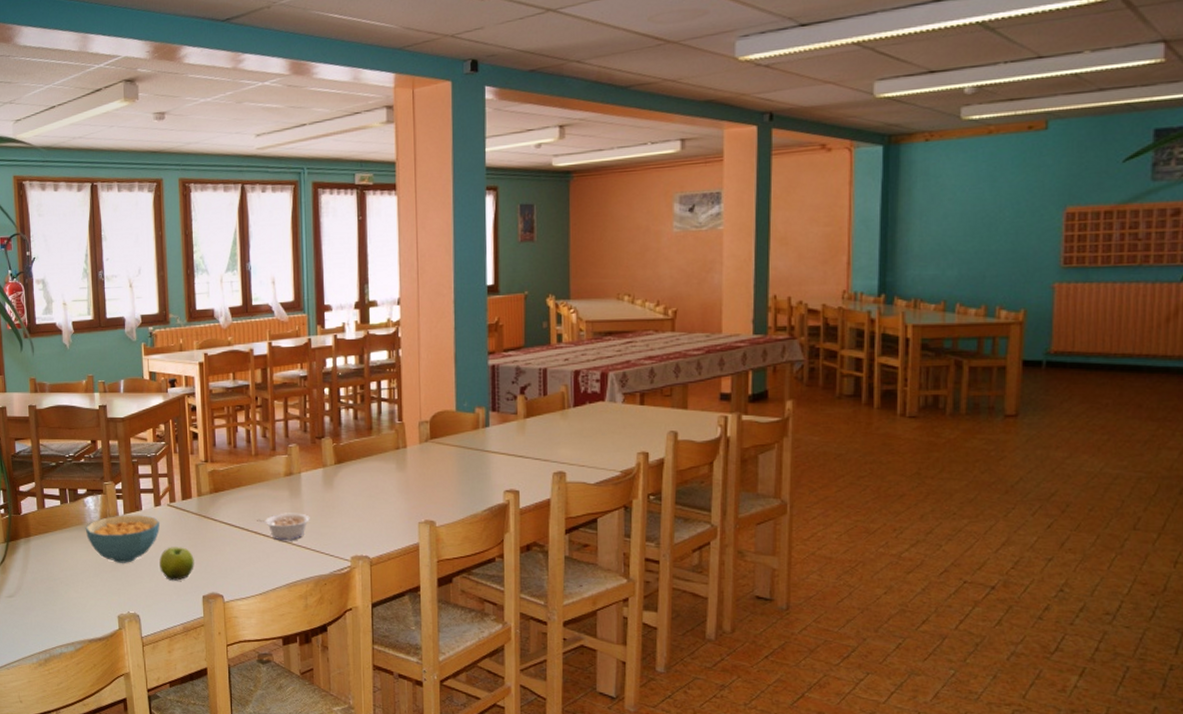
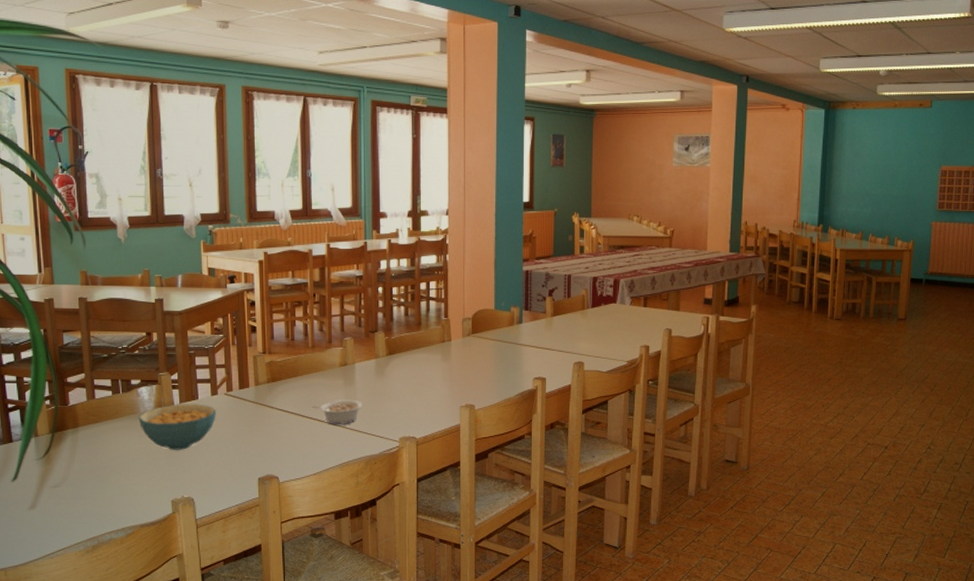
fruit: present [159,547,194,581] -> none [215,433,250,465]

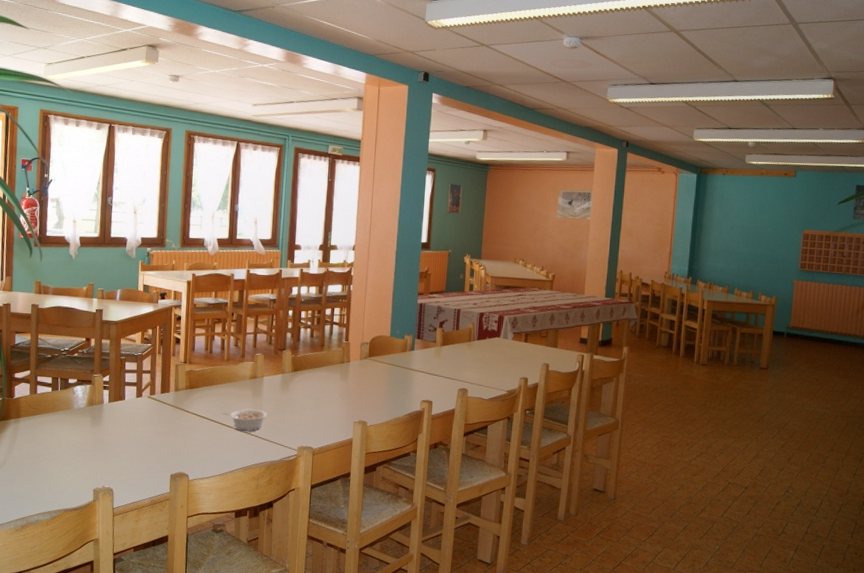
cereal bowl: present [138,404,216,450] -> none [72,403,139,444]

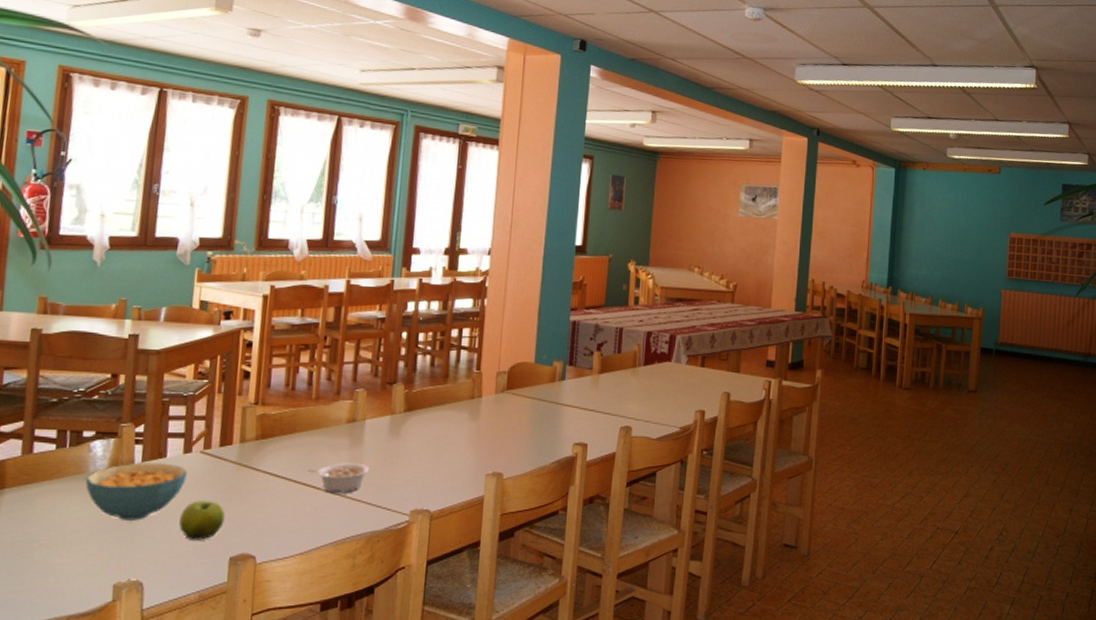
cereal bowl: none [72,403,139,444] -> present [85,463,187,520]
fruit: none [135,432,166,461] -> present [179,500,225,540]

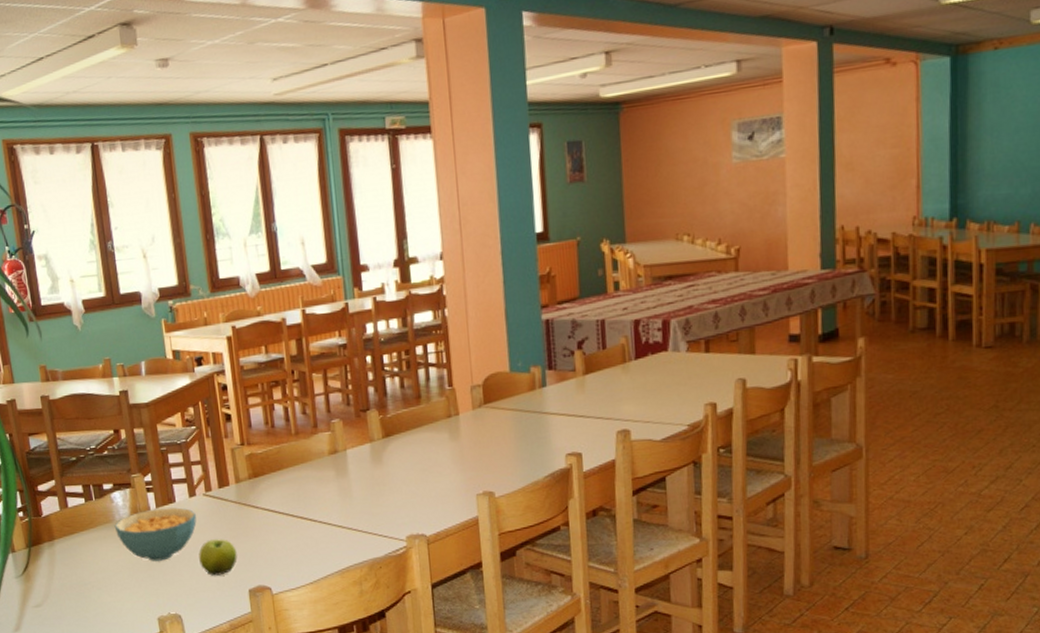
legume: present [307,463,370,494] -> none [300,493,360,525]

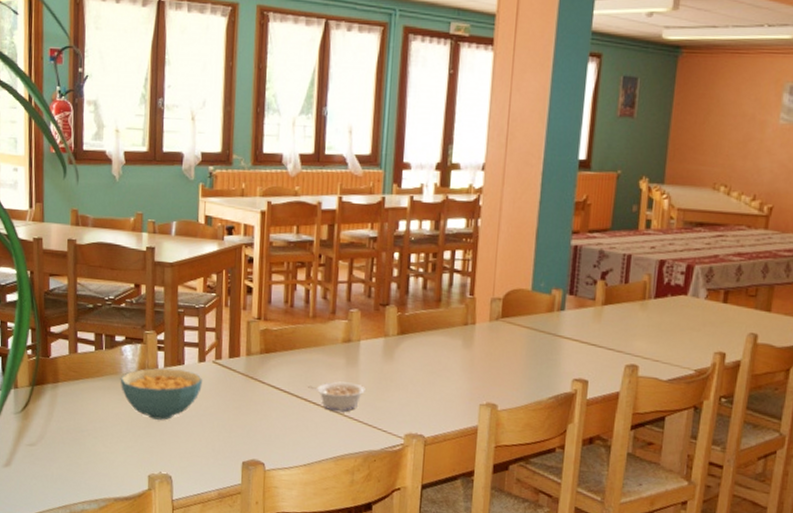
fruit: present [198,539,238,576] -> none [198,407,237,444]
legume: none [300,493,360,525] -> present [307,381,365,412]

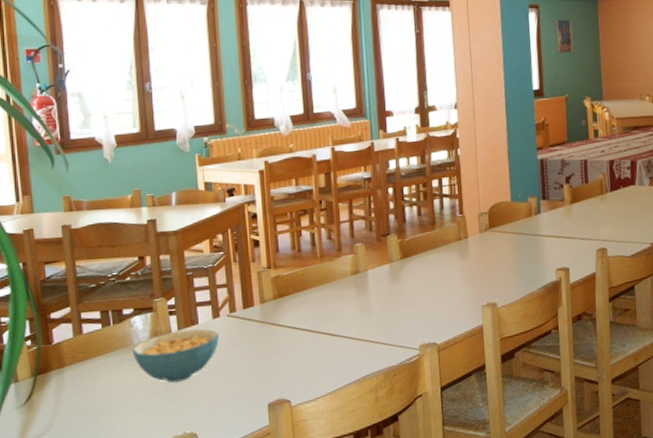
legume: present [307,381,365,412] -> none [322,309,378,338]

